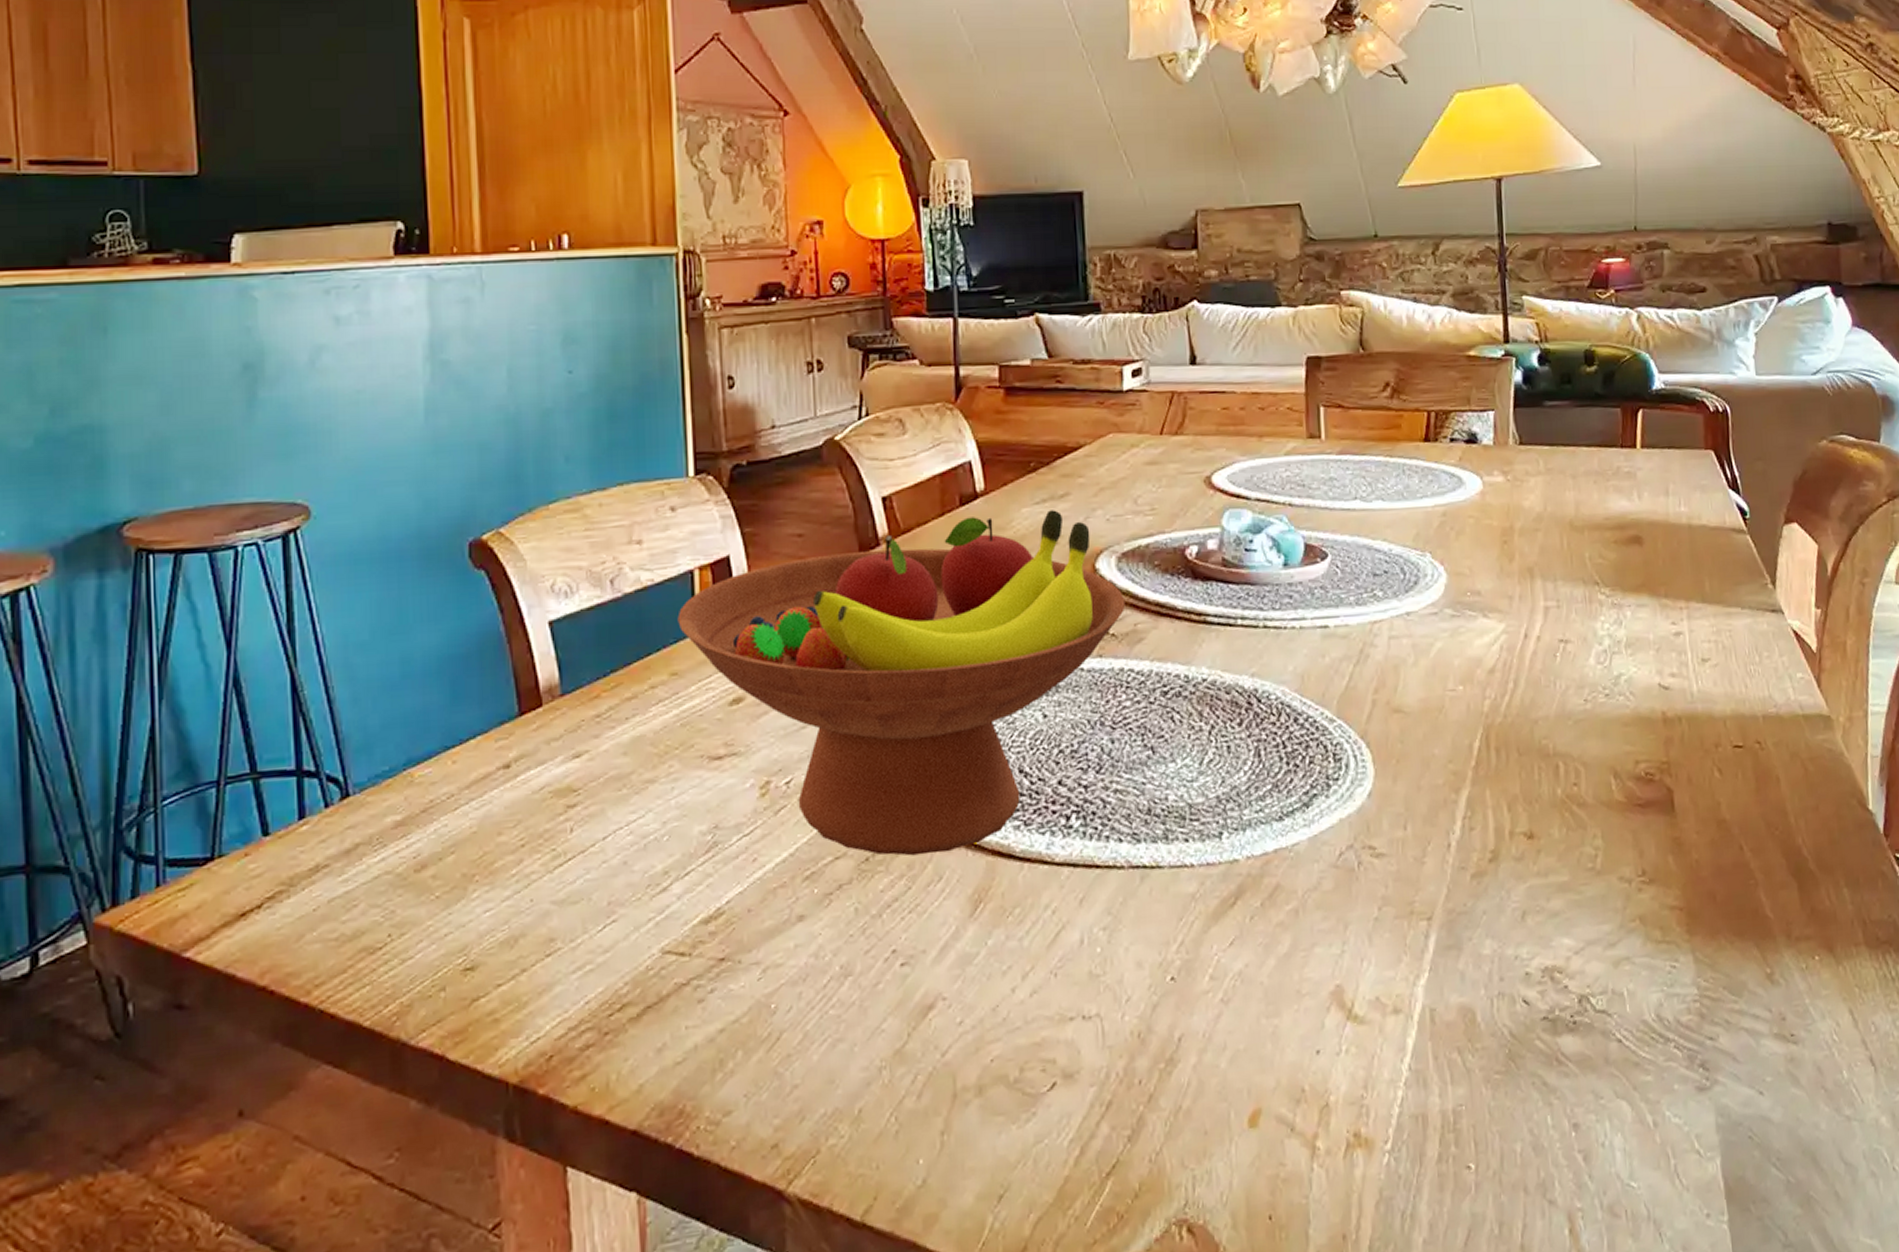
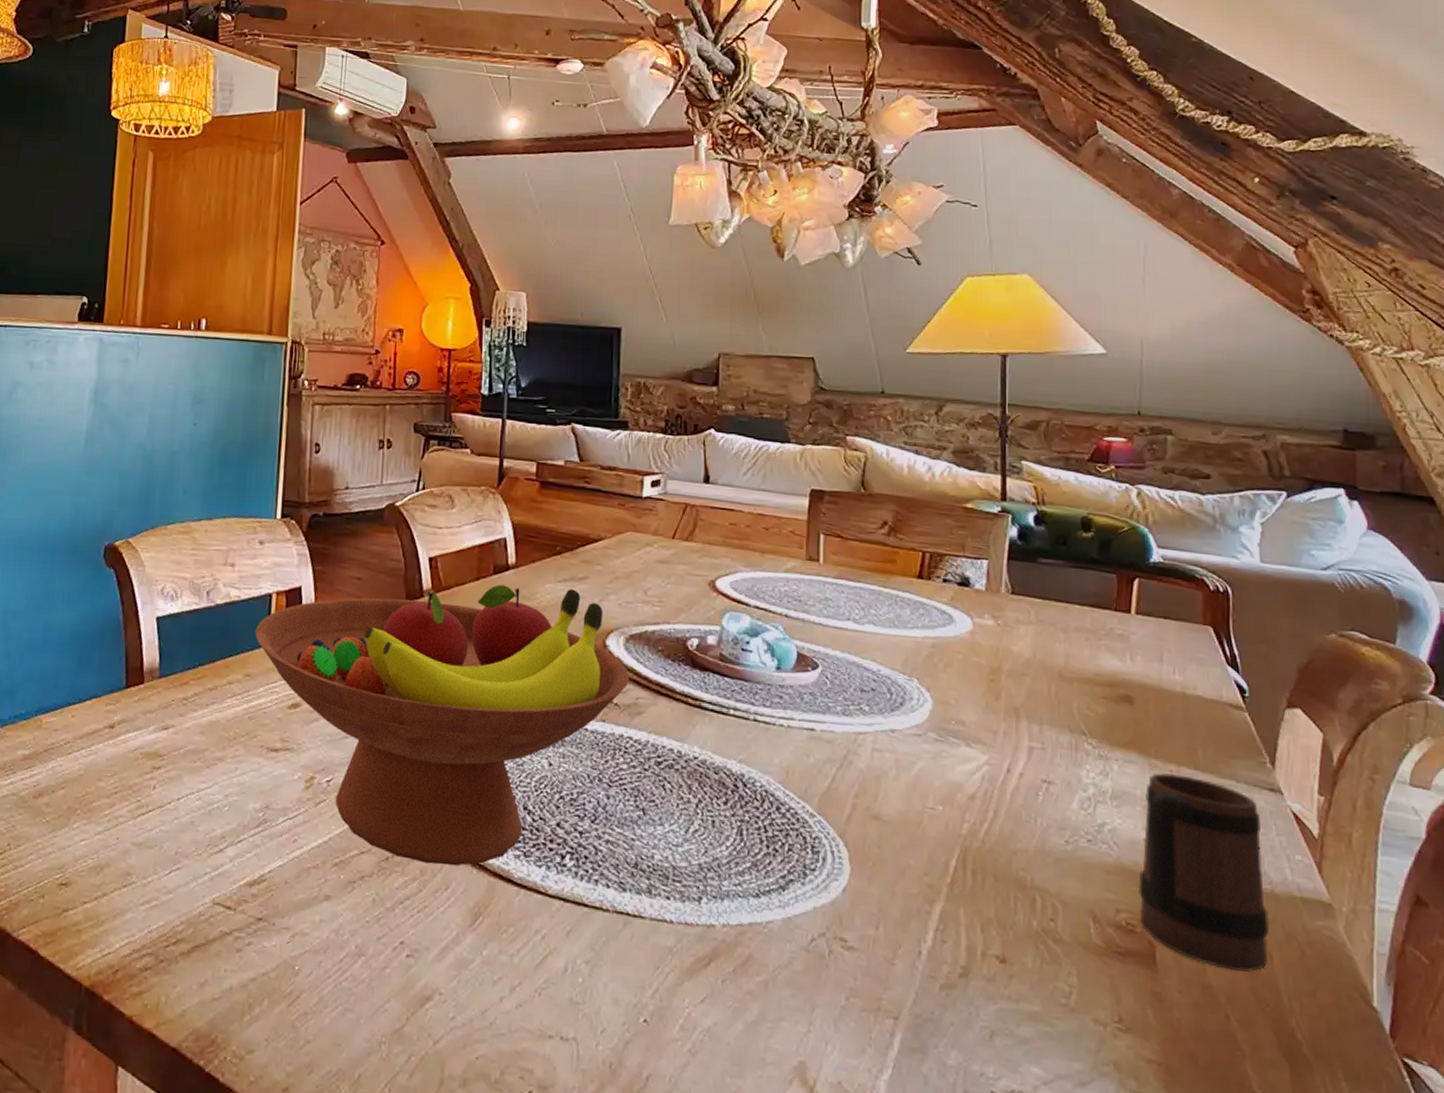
mug: none [1655,609,1777,802] -> present [1138,772,1270,972]

